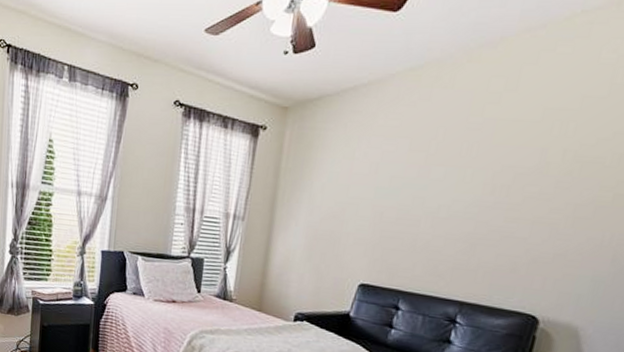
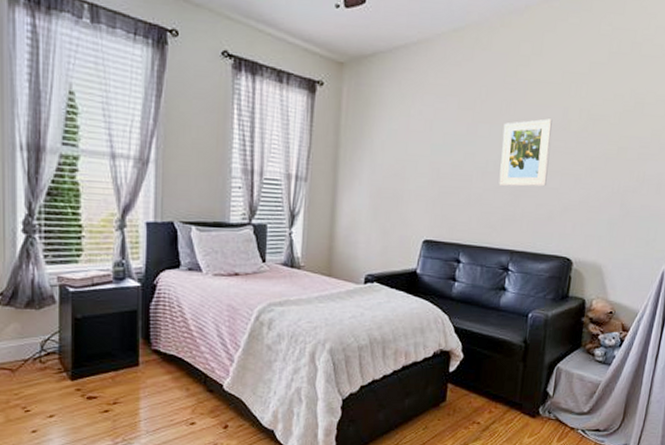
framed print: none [451,161,526,236] -> present [498,119,553,187]

